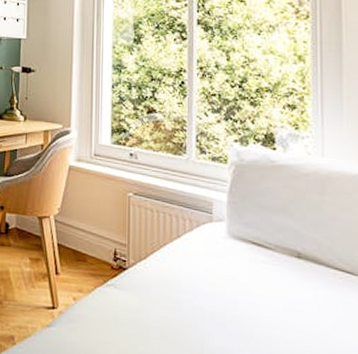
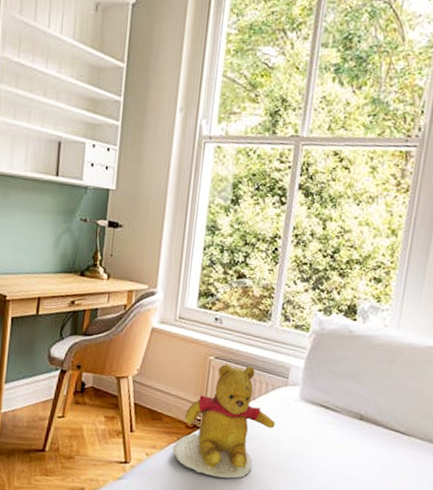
teddy bear: none [99,201,204,327] -> present [172,364,275,479]

